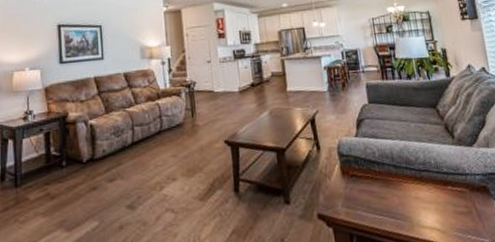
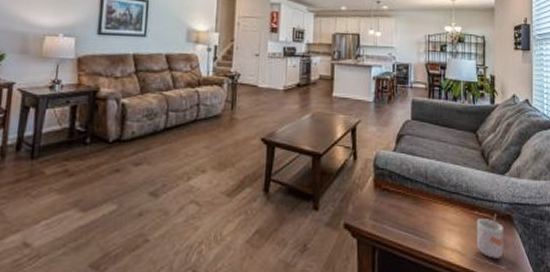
mug: none [451,186,485,232] -> present [476,213,504,258]

